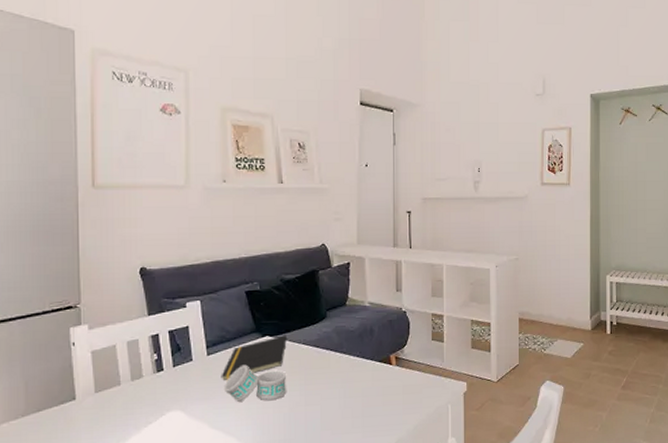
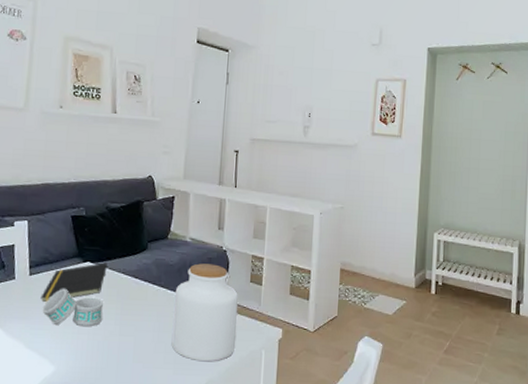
jar: none [358,326,422,423] -> present [171,263,238,362]

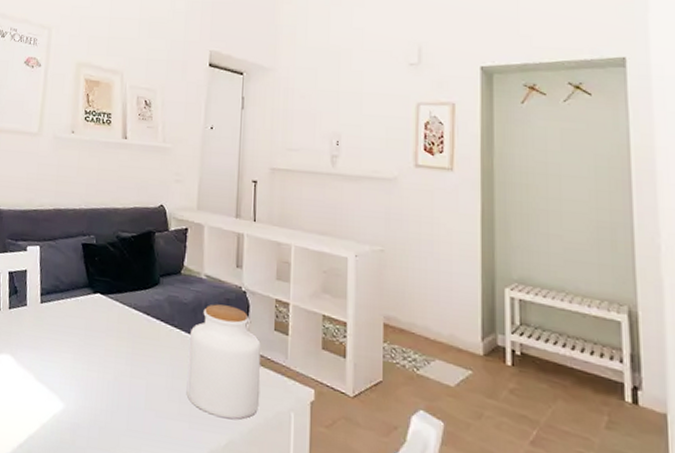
notepad: present [40,262,107,302] -> none [51,295,118,333]
napkin ring: present [42,288,103,327] -> none [52,319,114,364]

